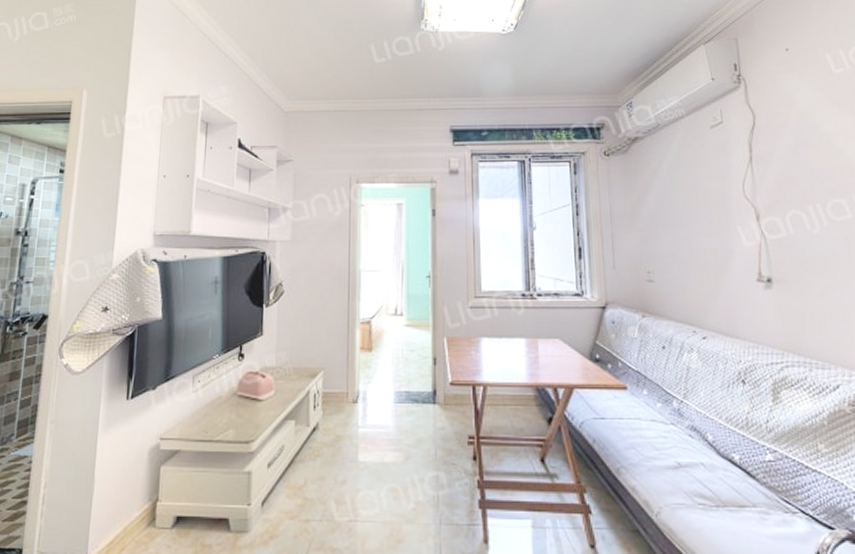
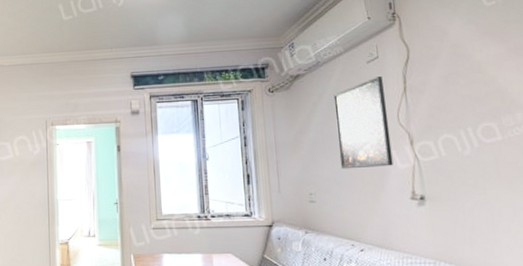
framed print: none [674,144,738,245] -> present [333,76,393,169]

